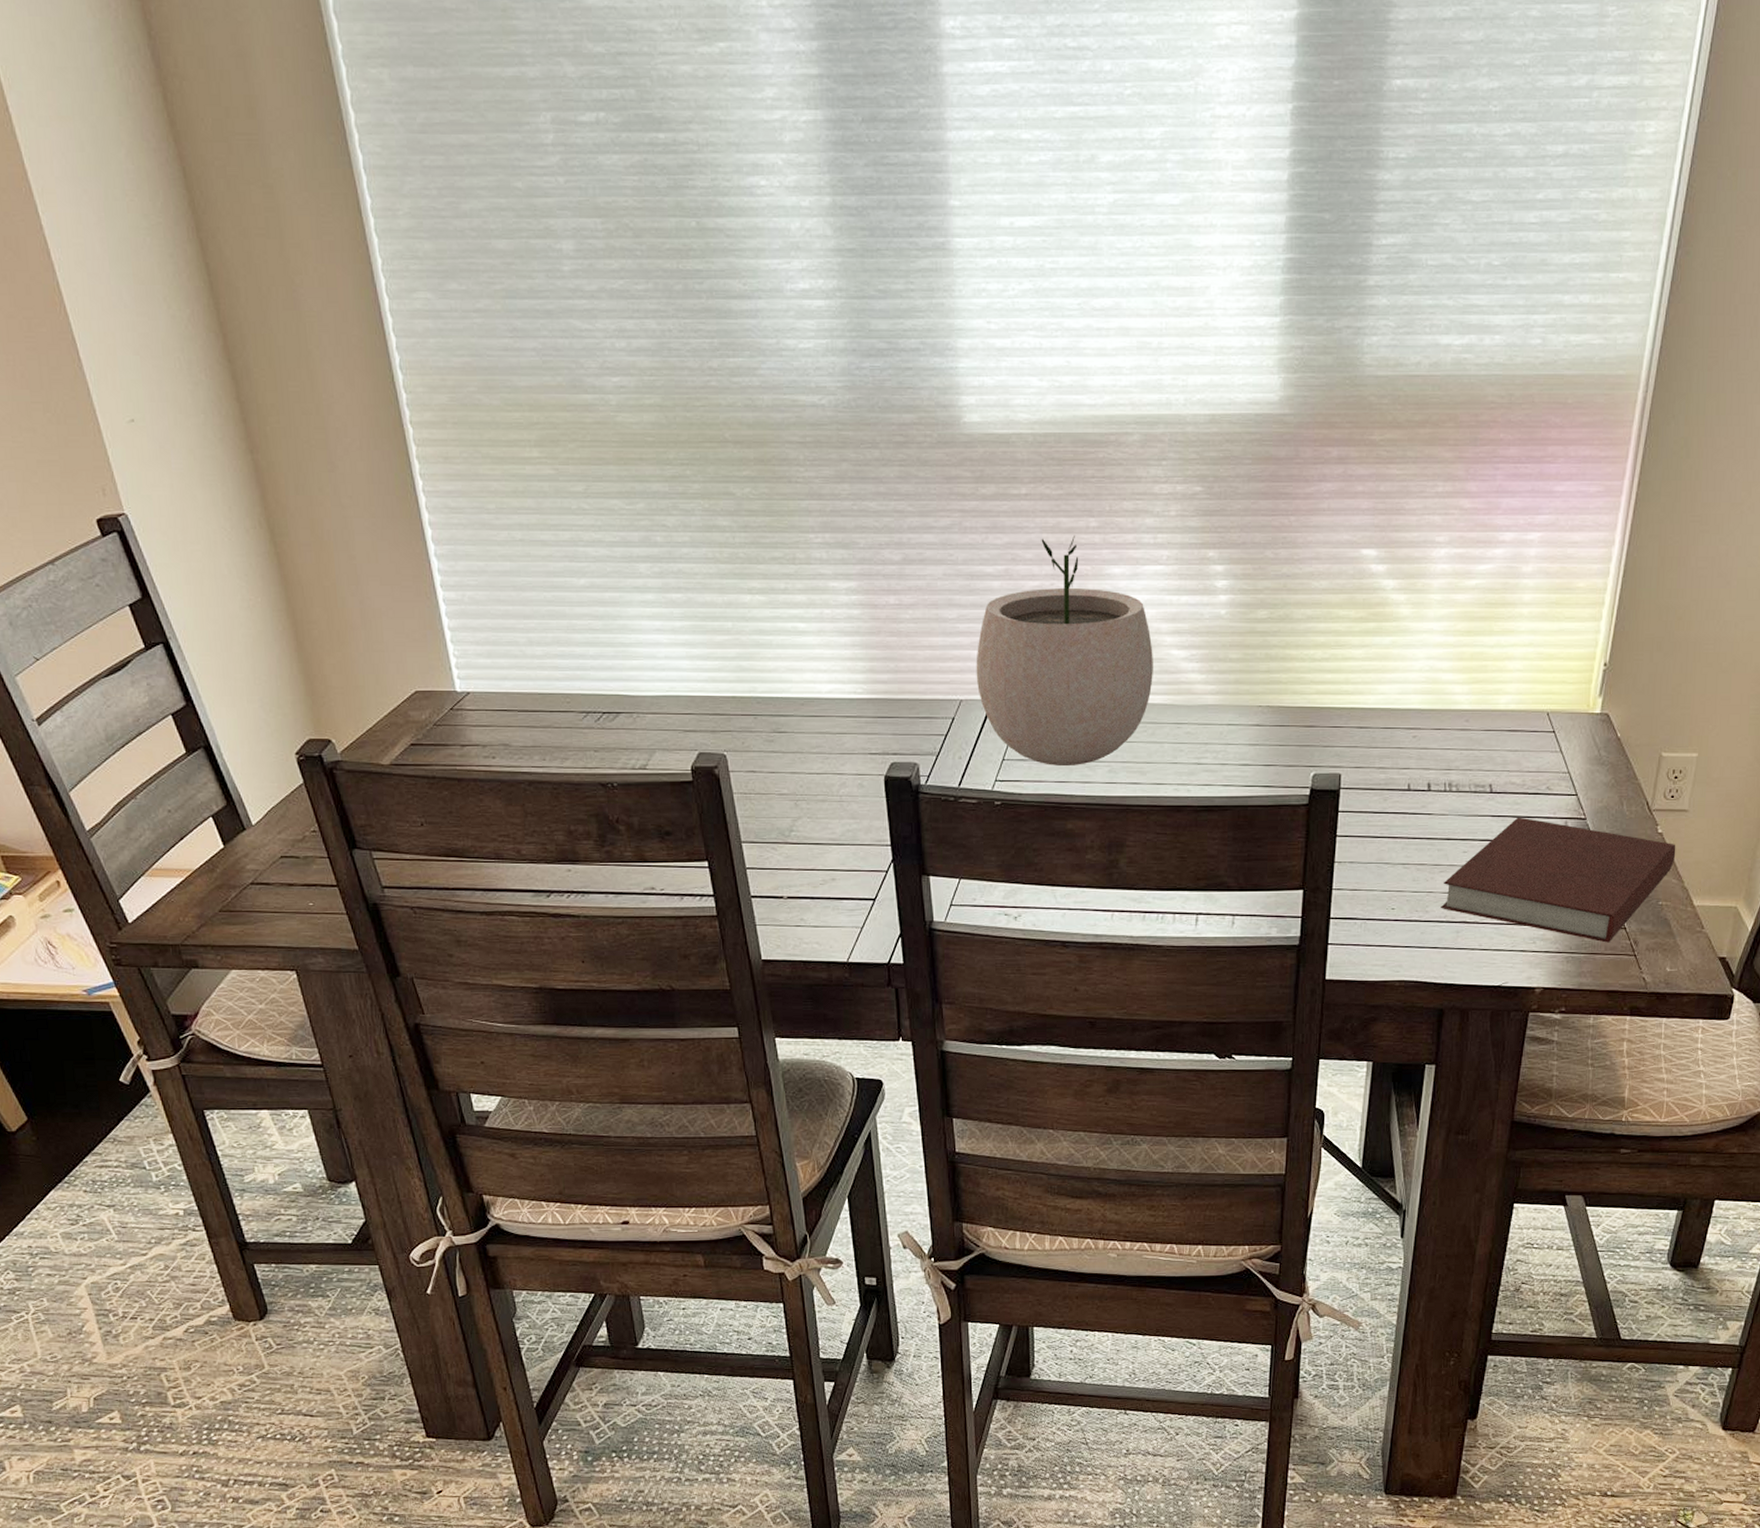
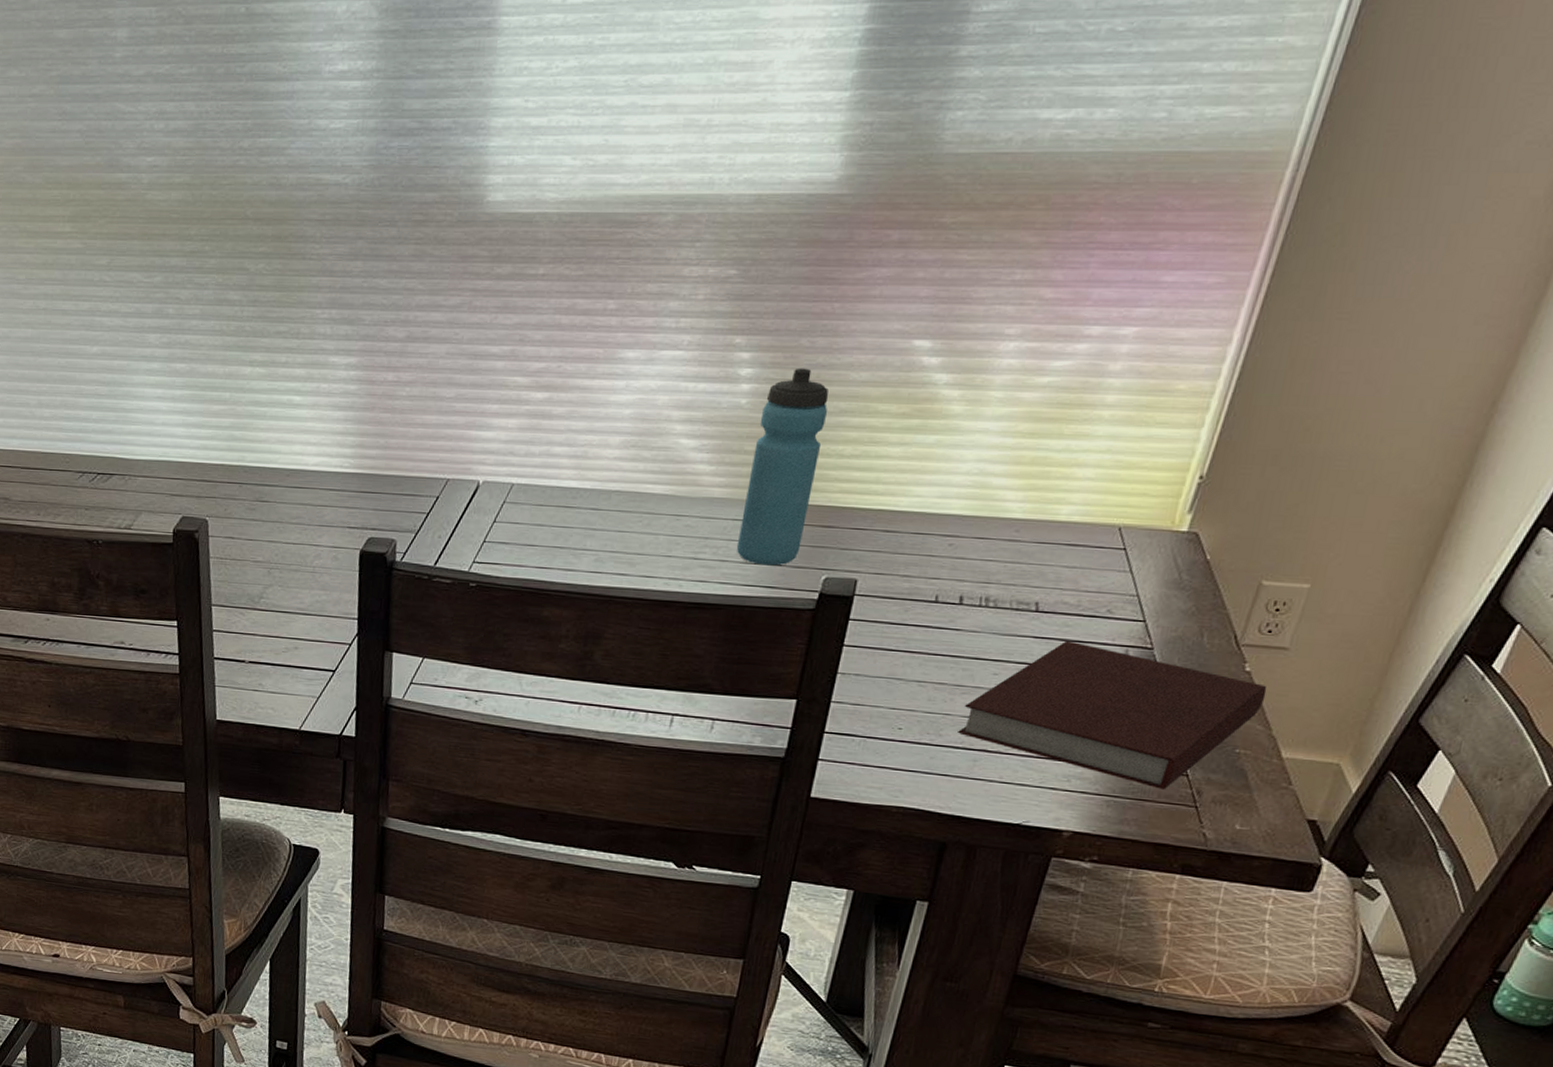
plant pot: present [976,535,1153,766] -> none [466,317,660,552]
water bottle: none [1233,578,1296,766] -> present [736,367,829,566]

